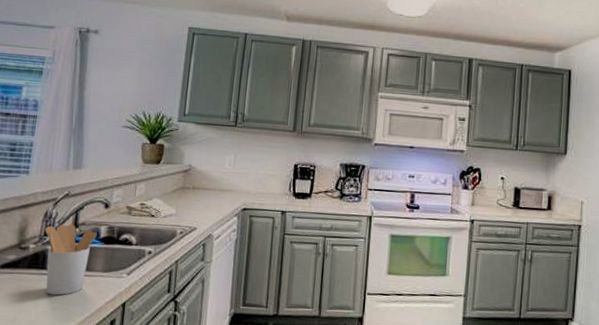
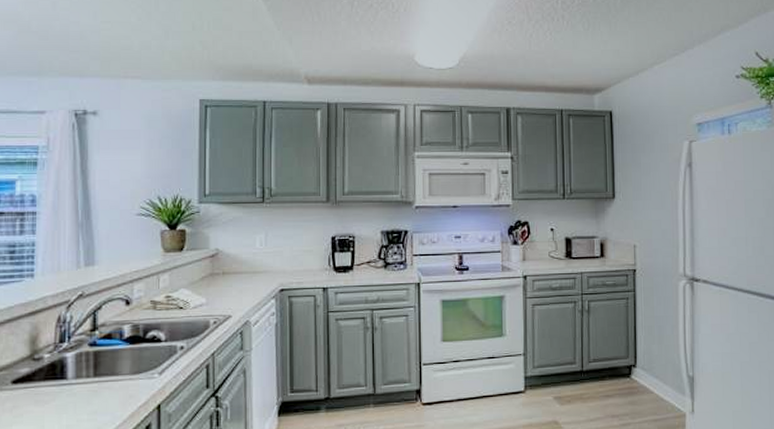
utensil holder: present [45,224,97,296] -> none [60,327,120,406]

